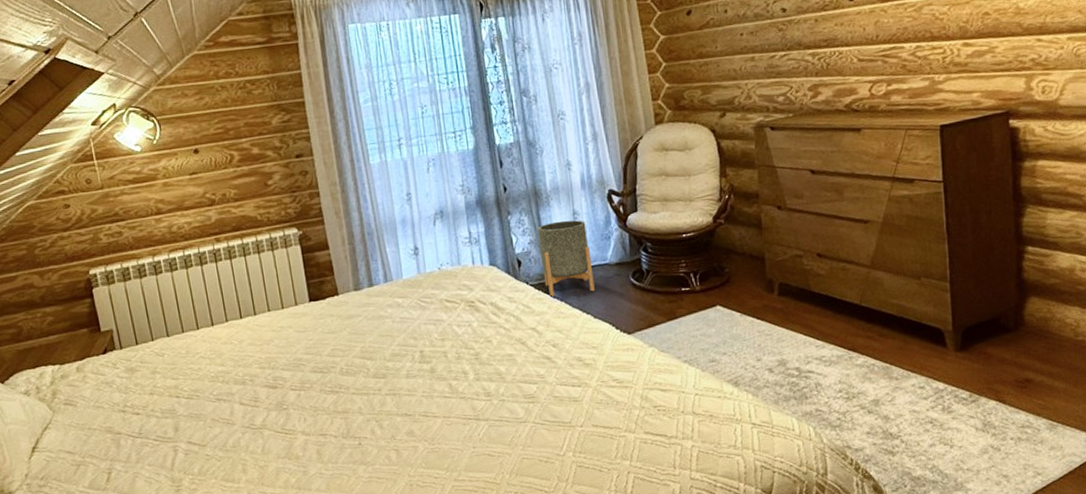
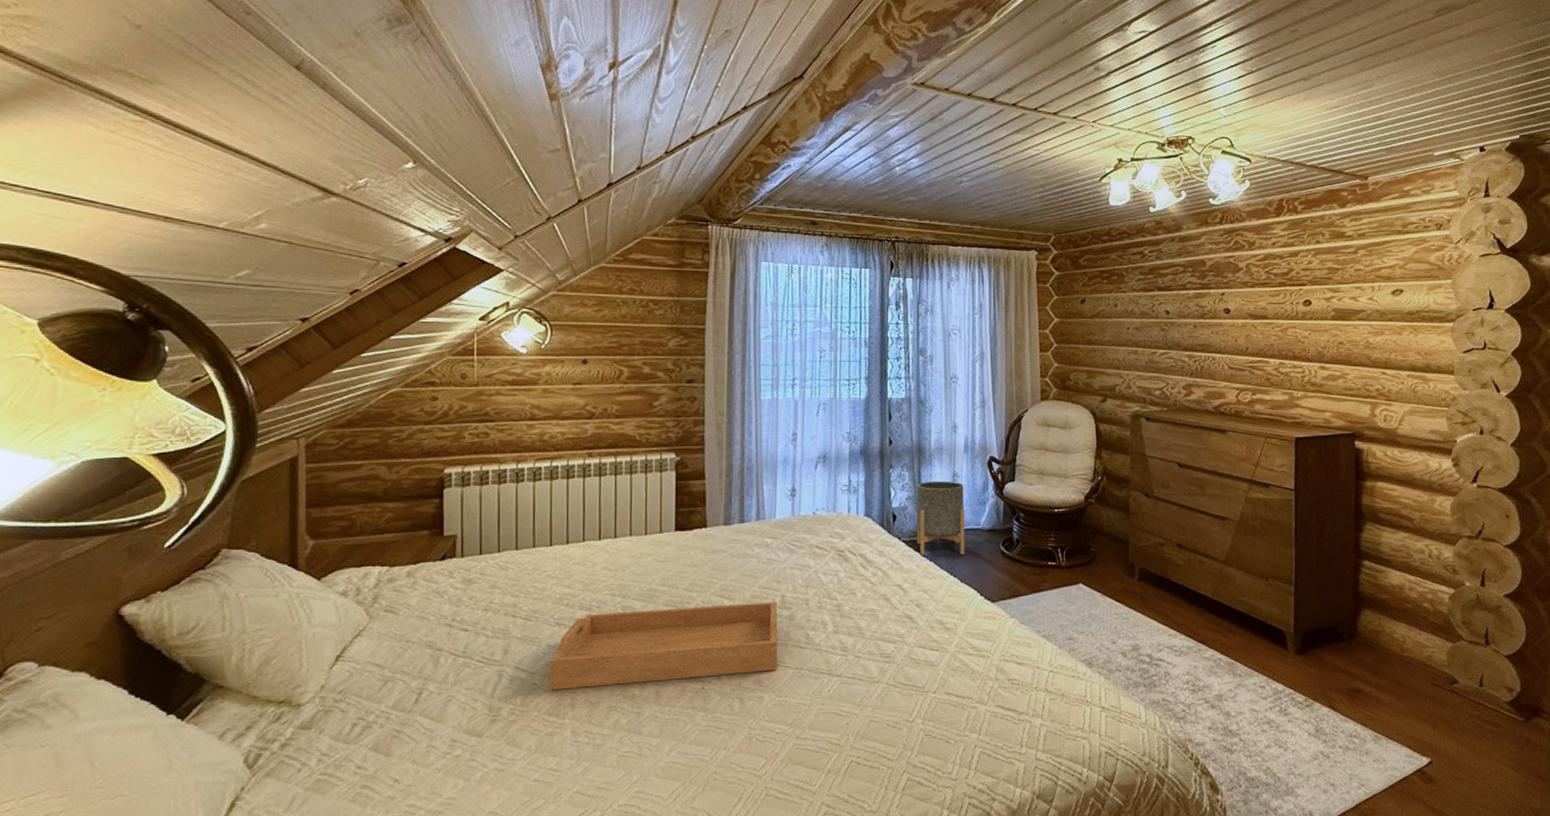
serving tray: none [216,357,427,459] -> present [549,602,778,690]

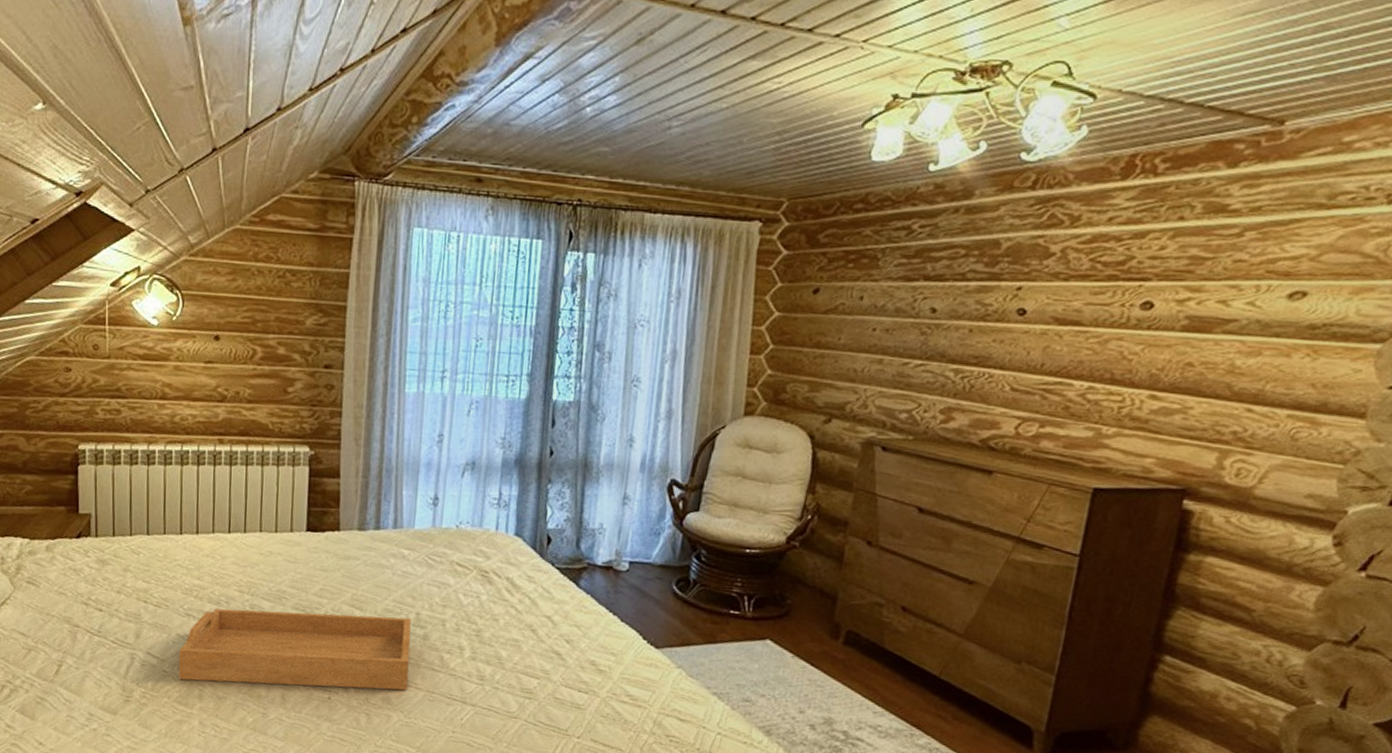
planter: present [916,481,965,555] -> none [572,502,636,591]

